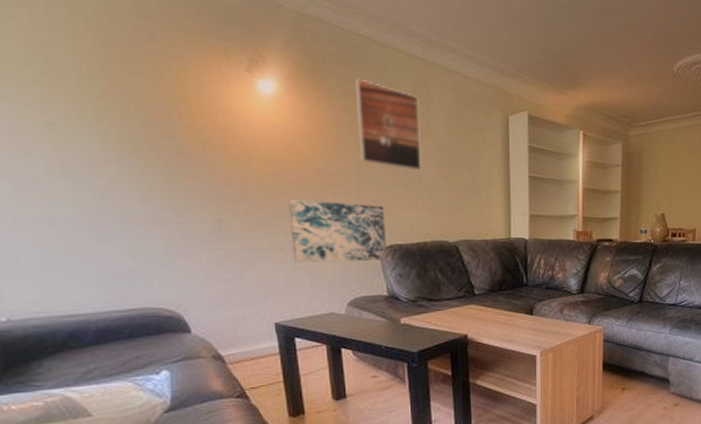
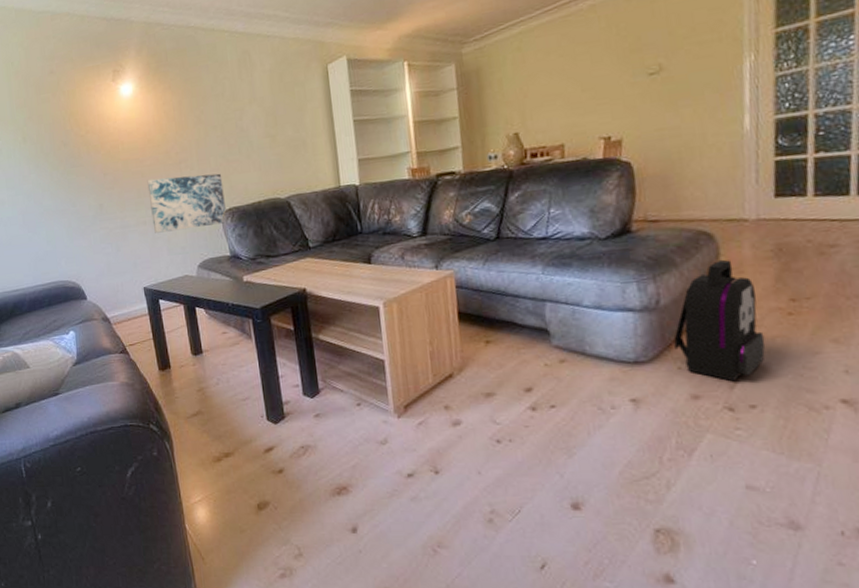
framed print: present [354,78,422,171] -> none [190,64,251,138]

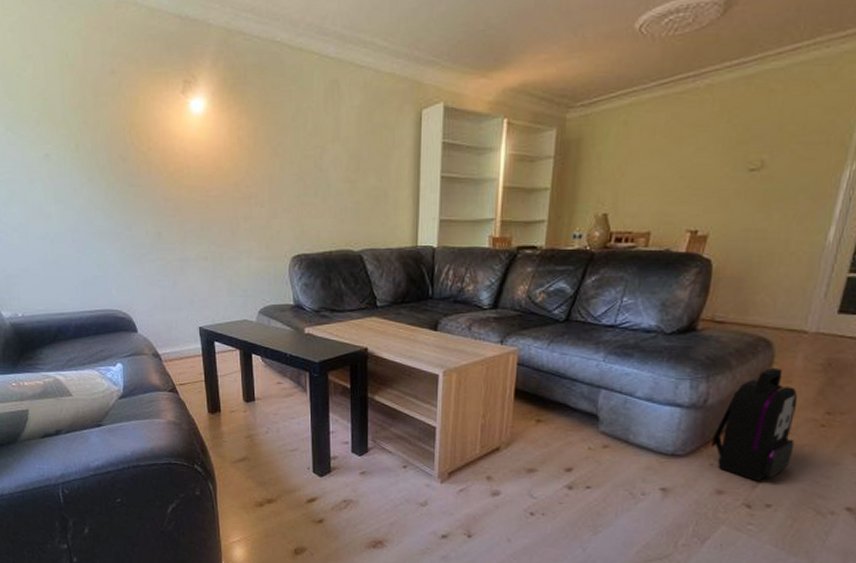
wall art: present [147,173,226,233] -> none [212,211,294,271]

